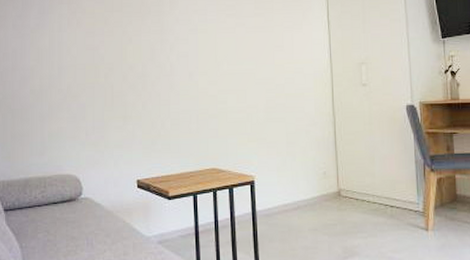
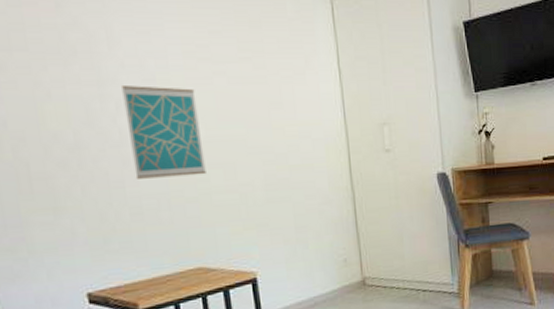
wall art: none [175,34,225,99] -> present [122,85,206,179]

